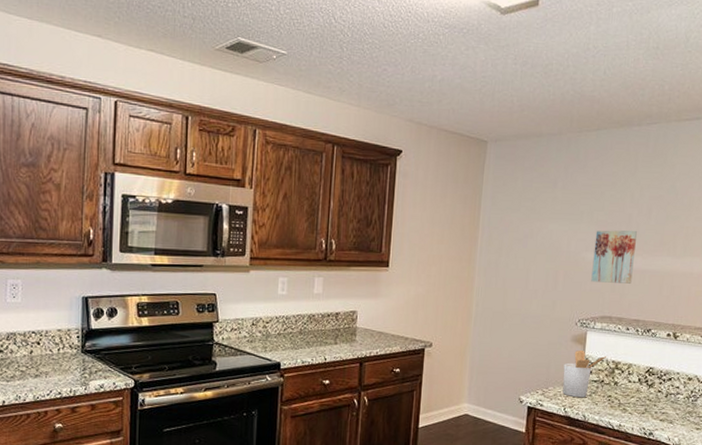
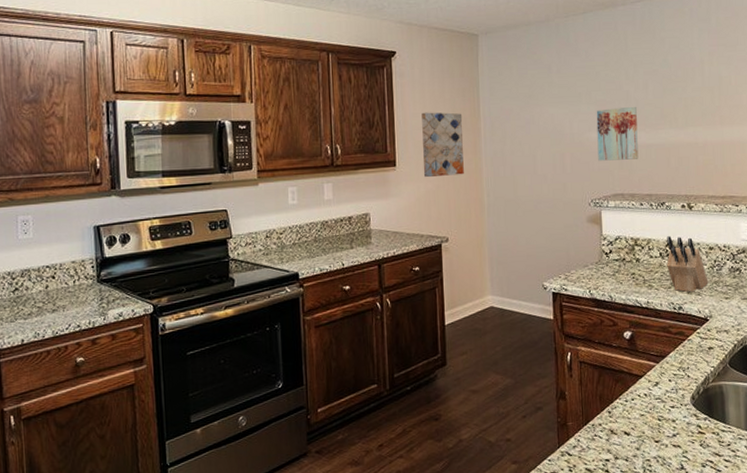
wall art: none [415,215,462,282] -> present [421,112,464,178]
utensil holder: present [562,349,607,398] -> none [583,229,625,279]
knife block: none [643,363,683,420] -> present [667,236,709,292]

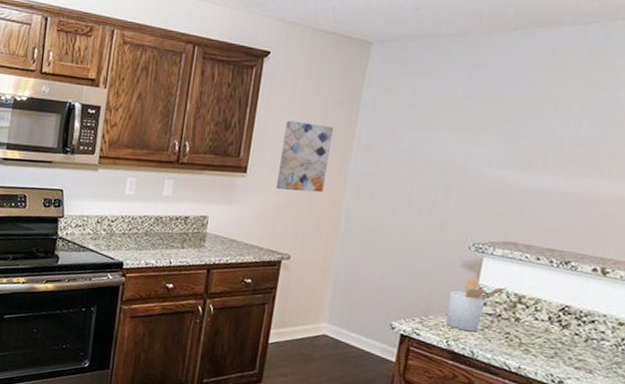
utensil holder: none [583,229,625,279] -> present [446,277,508,332]
wall art: present [596,106,639,161] -> none [493,144,559,207]
knife block: present [667,236,709,292] -> none [554,300,608,368]

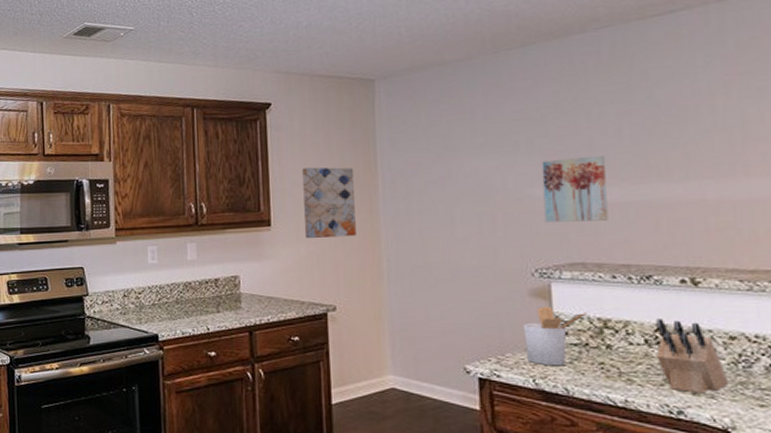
wall art: none [493,144,559,207] -> present [541,155,609,223]
knife block: none [554,300,608,368] -> present [656,319,729,394]

